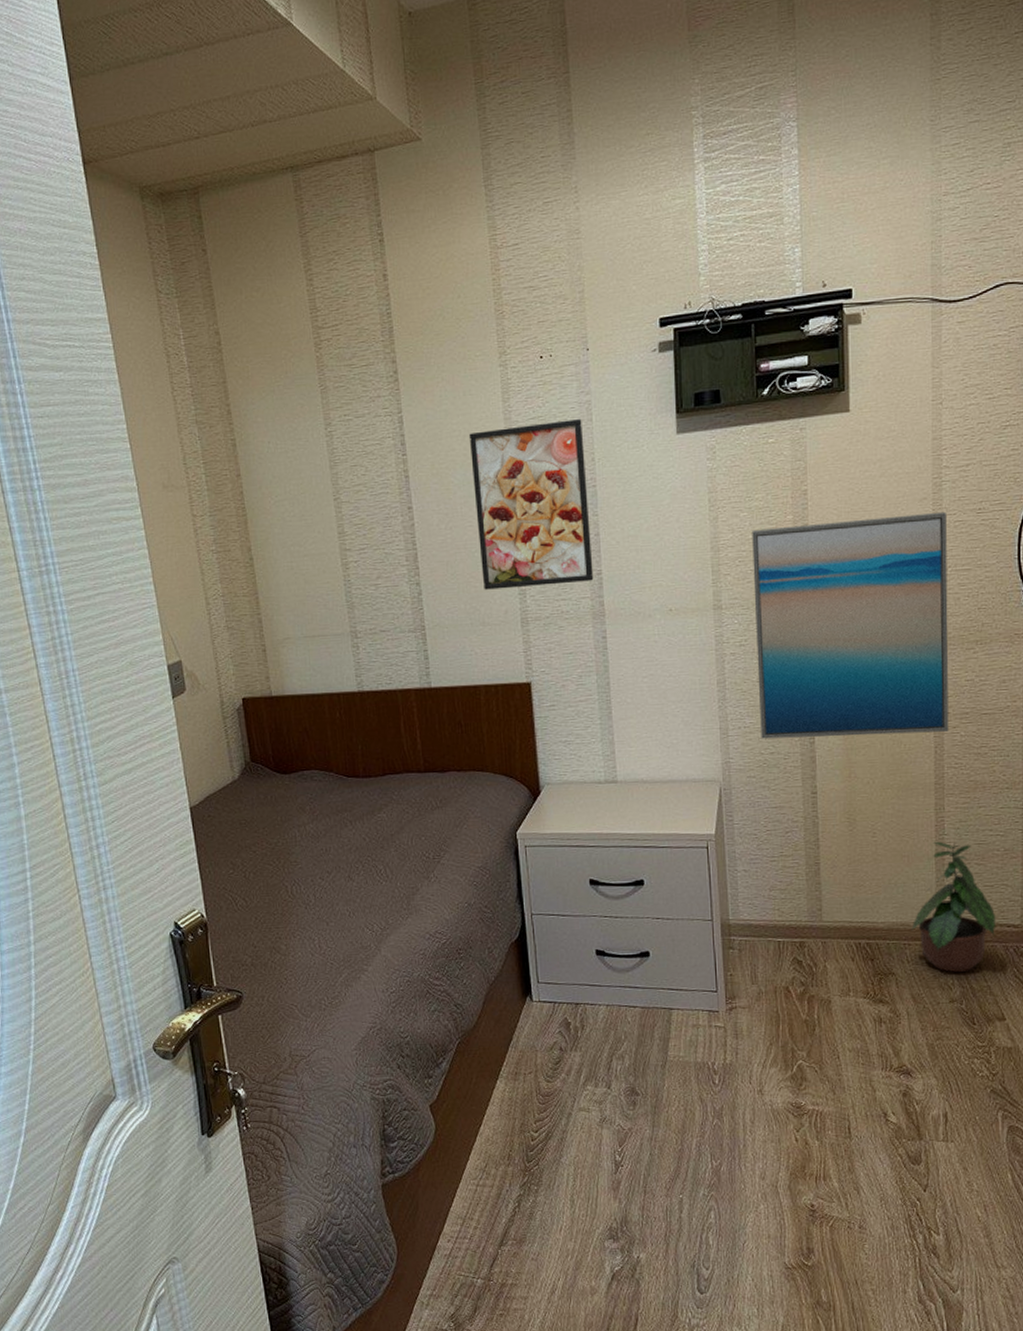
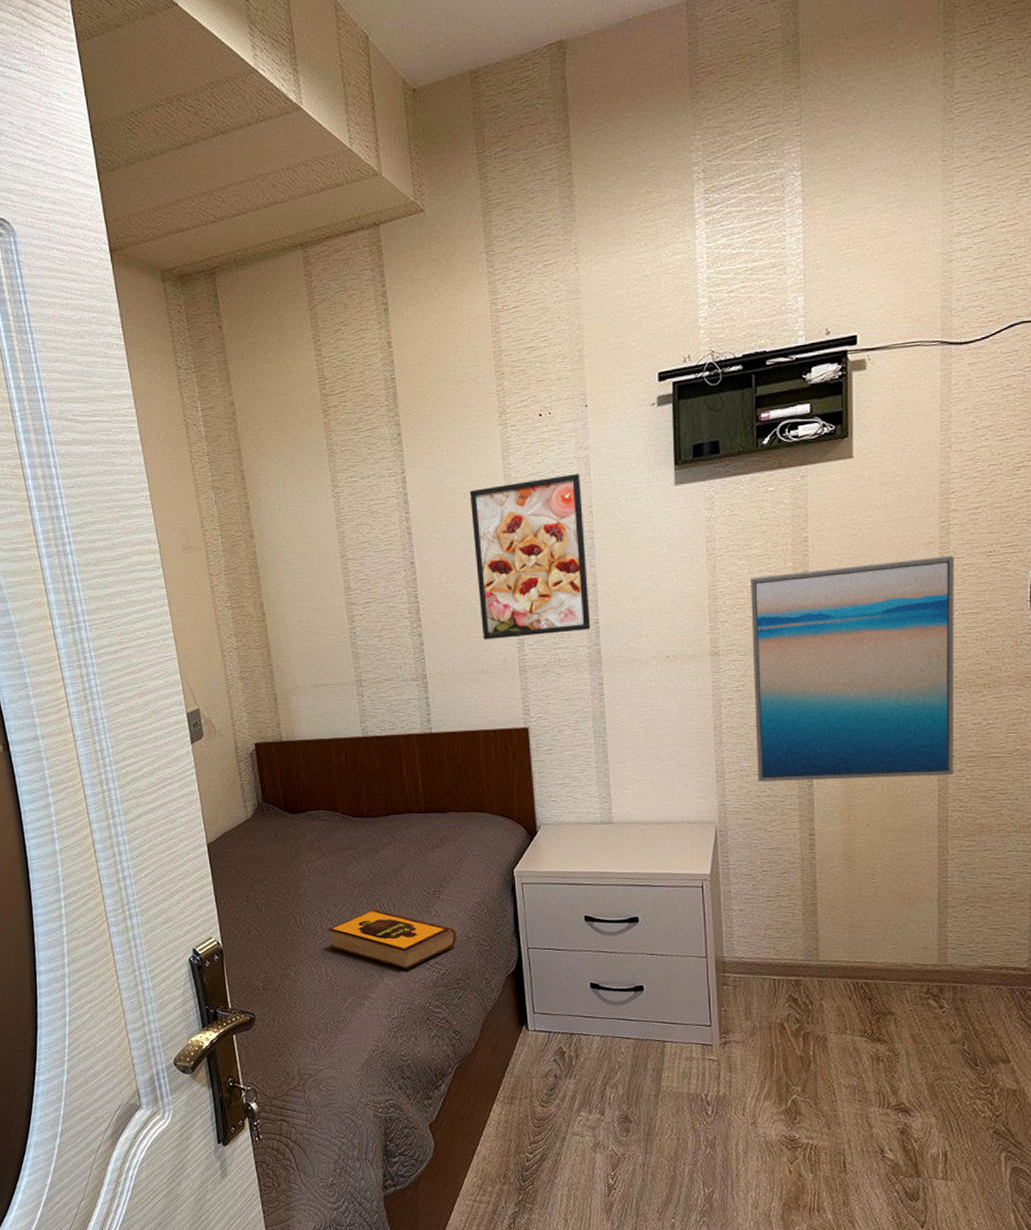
hardback book: none [321,875,458,940] -> present [328,909,457,970]
potted plant: present [911,840,996,972] -> none [911,883,1002,1013]

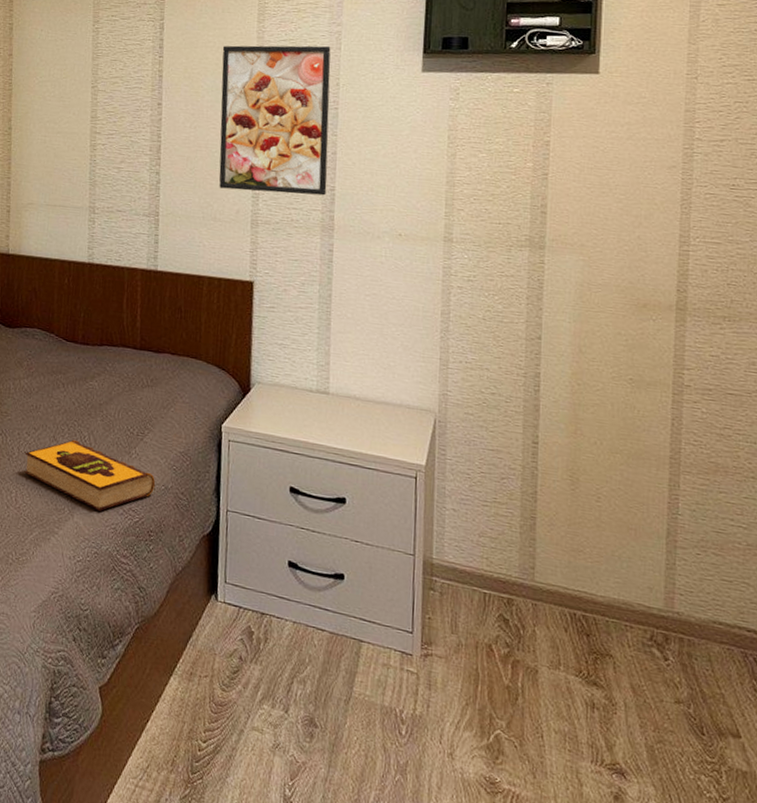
wall art: present [750,555,955,782] -> none [482,171,696,405]

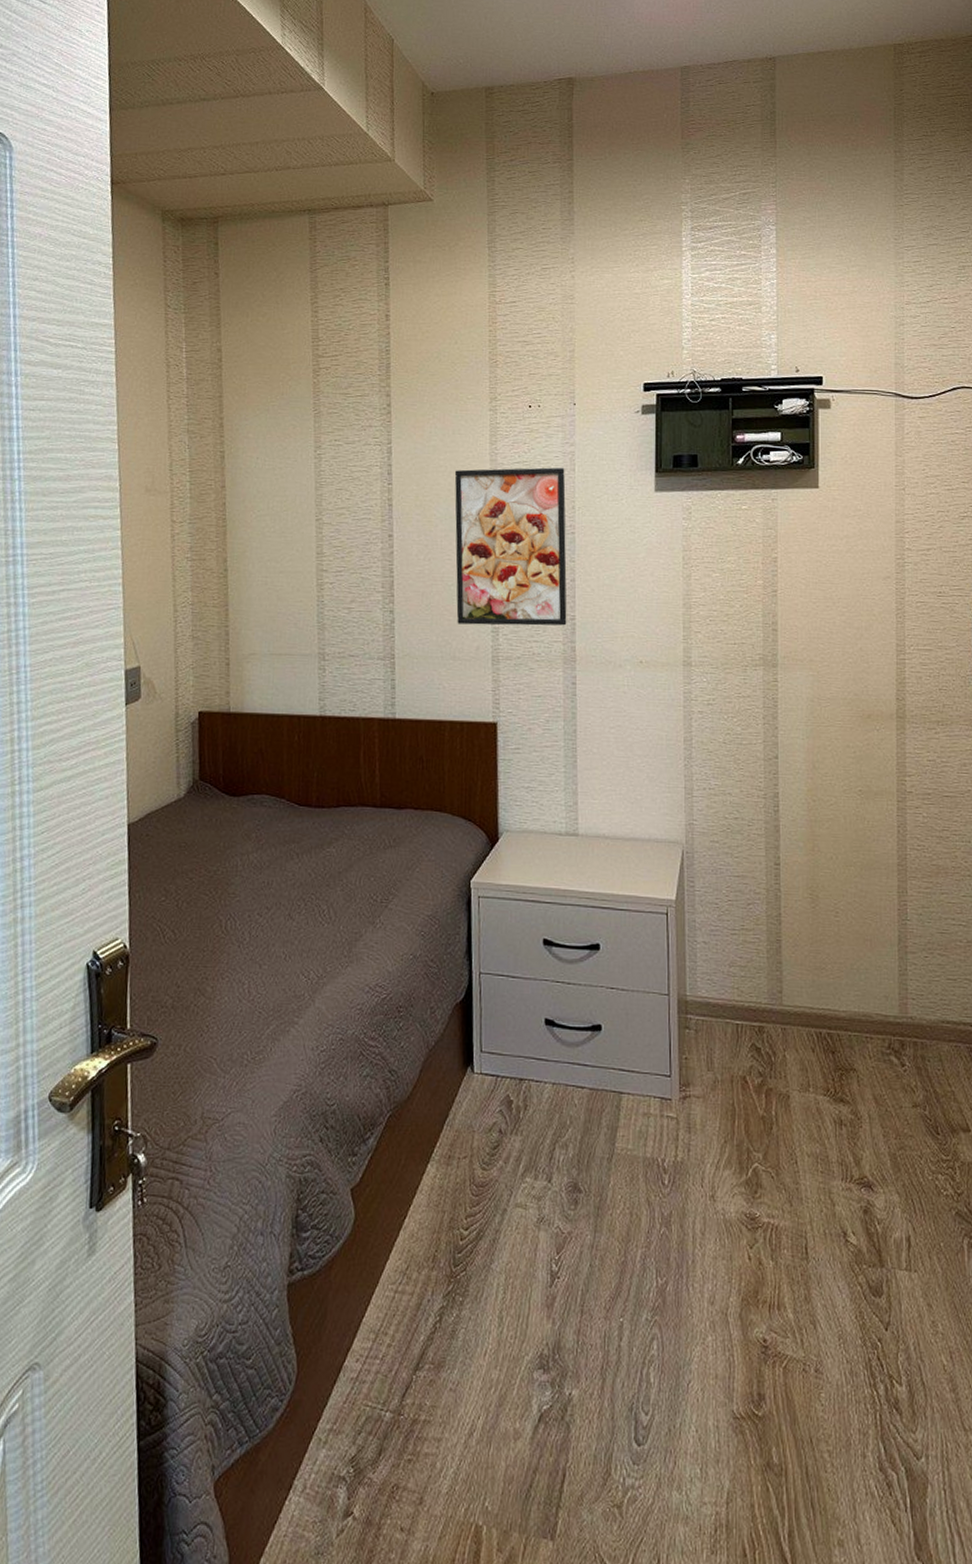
hardback book: present [24,439,156,511] -> none [256,915,403,992]

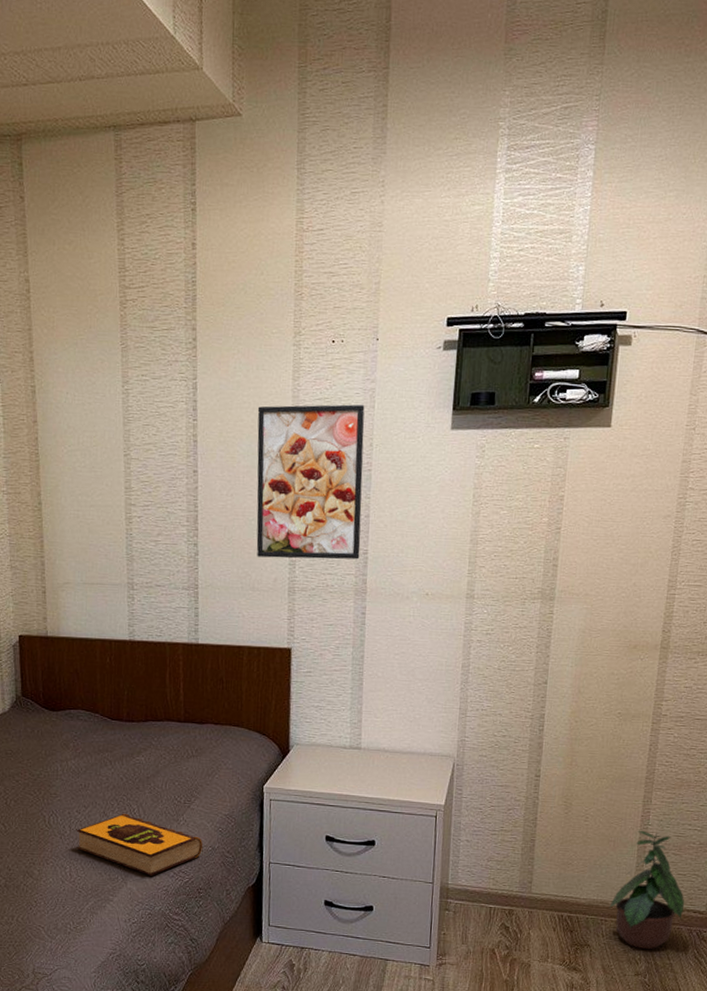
hardback book: none [256,915,403,992] -> present [76,813,203,876]
potted plant: none [873,926,960,1073] -> present [609,830,685,949]

